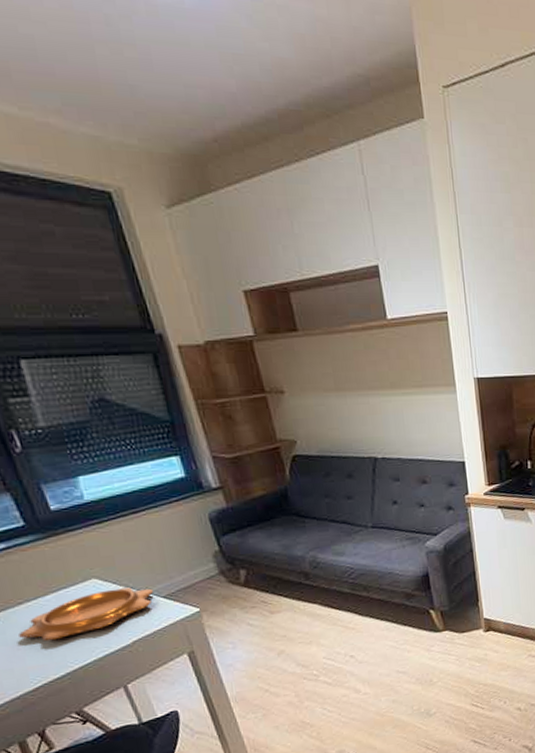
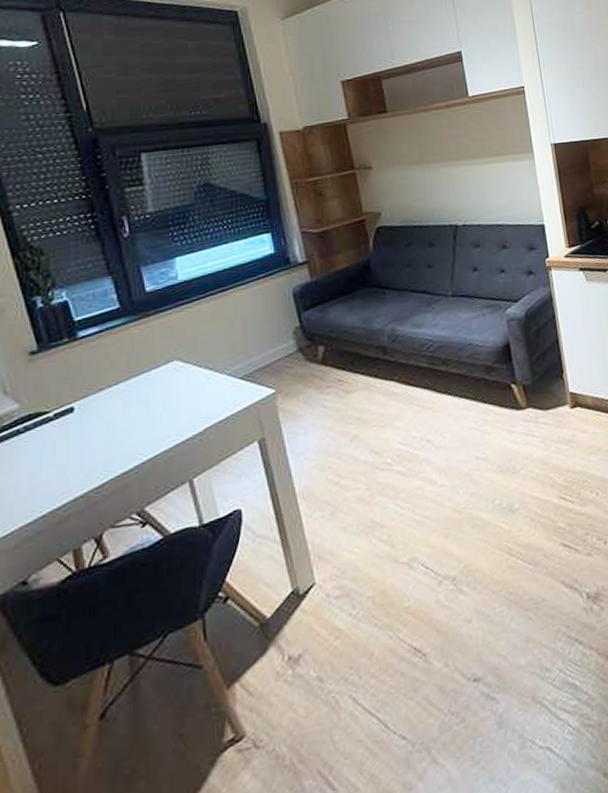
decorative bowl: present [19,587,154,640] -> none [95,369,232,430]

